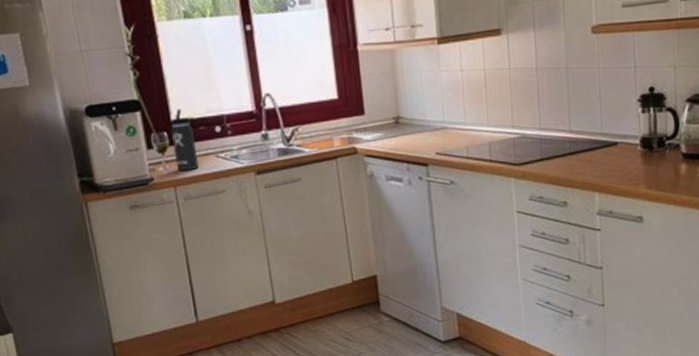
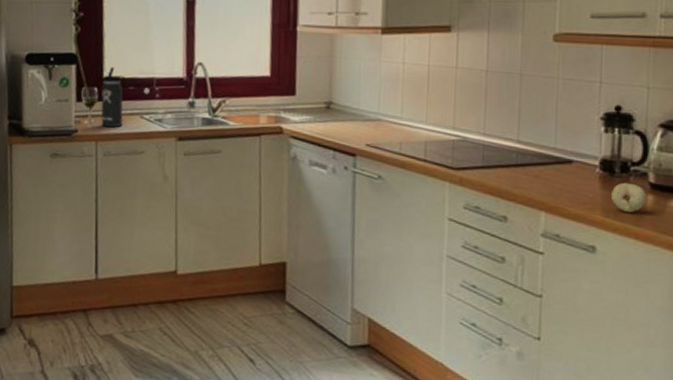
fruit: none [652,155,681,183] -> present [612,182,647,213]

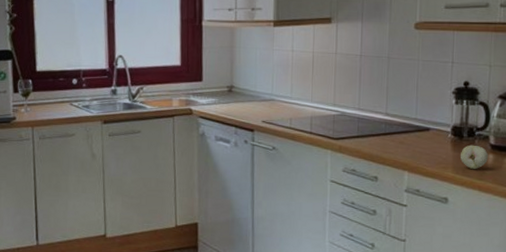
thermos bottle: present [101,66,126,128] -> none [35,61,56,114]

